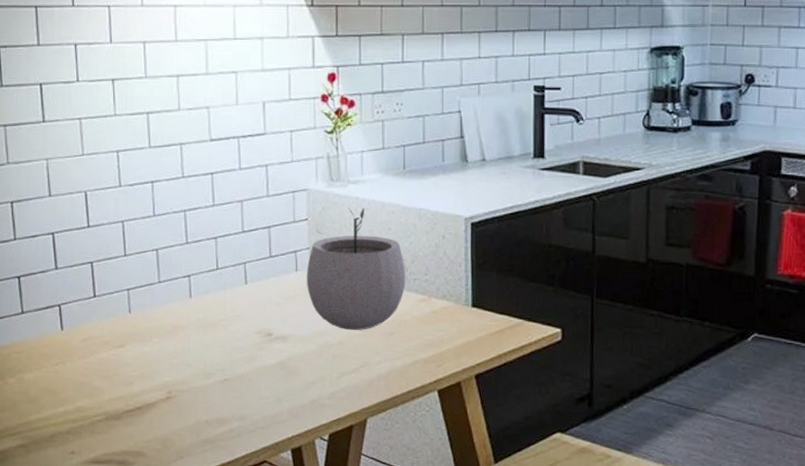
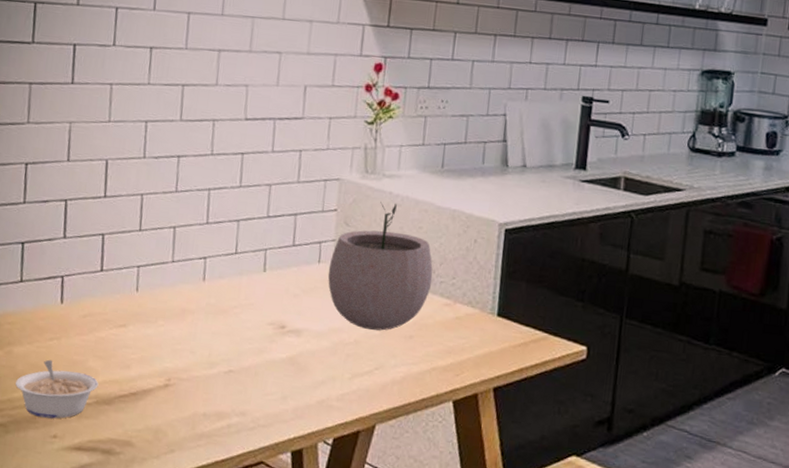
legume: none [29,383,106,437] -> present [14,359,99,419]

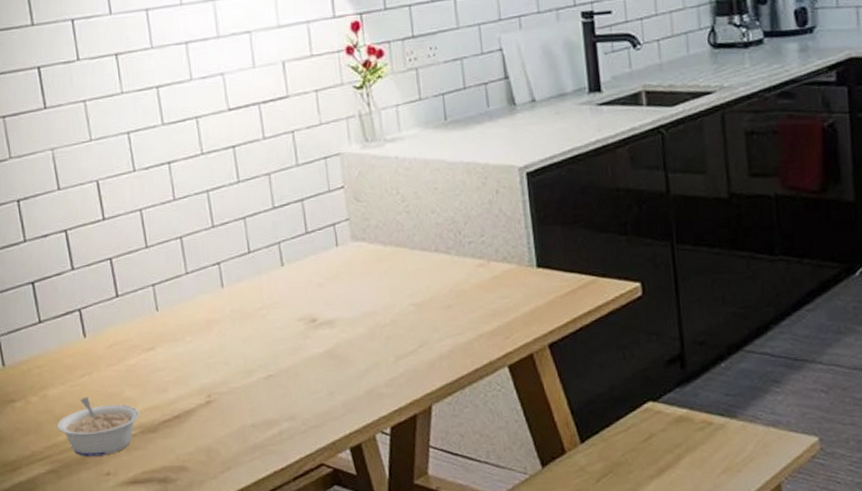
plant pot: present [327,201,433,331] -> none [348,168,460,307]

